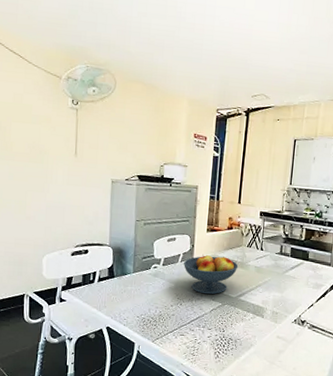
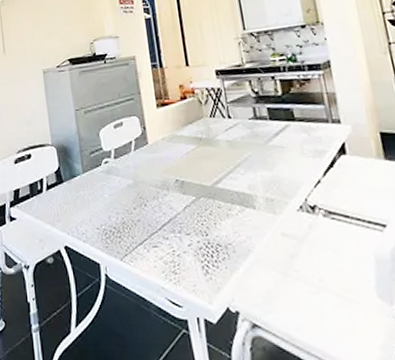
fruit bowl: present [184,254,239,295] -> none [138,133,206,188]

